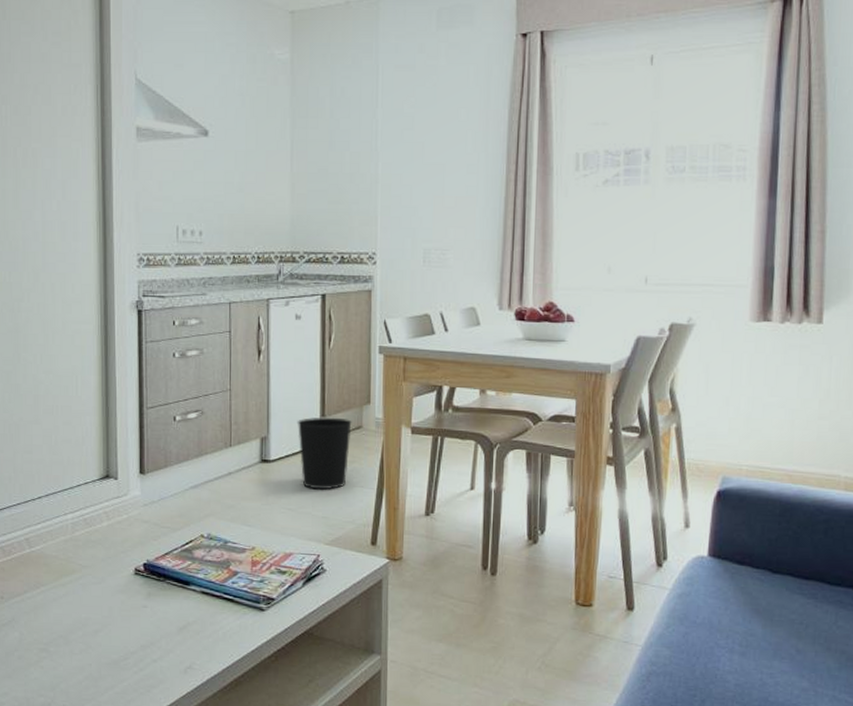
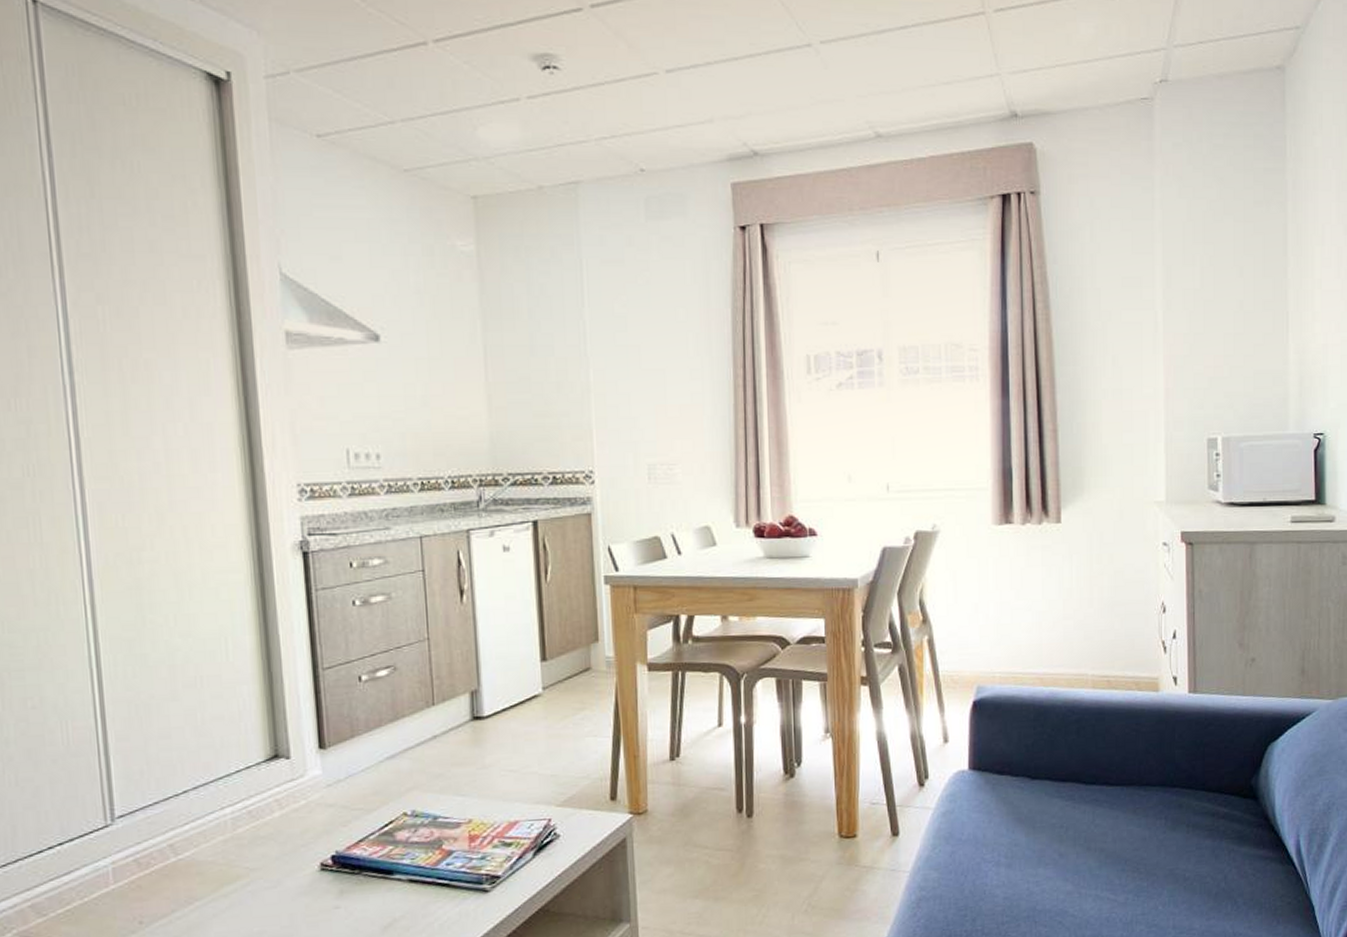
wastebasket: present [297,417,352,490] -> none [513,660,579,745]

